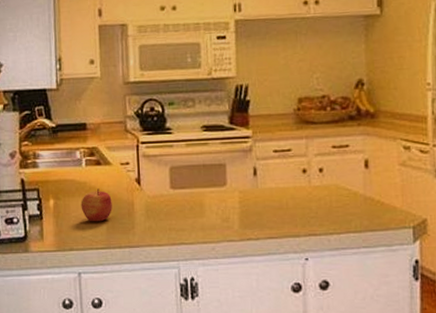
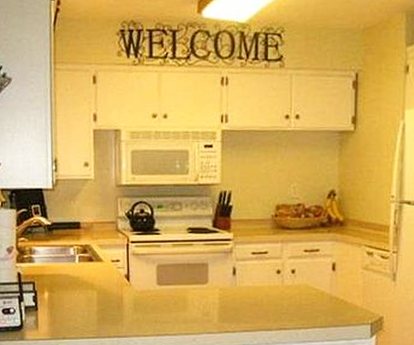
apple: present [81,188,112,222] -> none [74,283,103,314]

